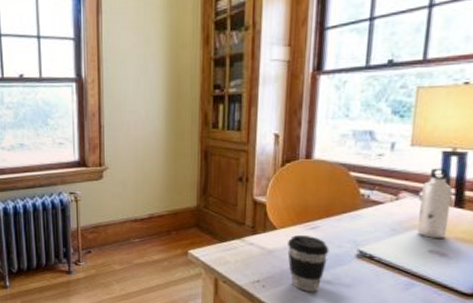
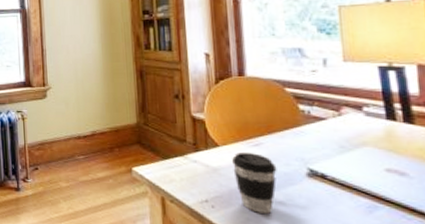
water bottle: present [417,168,453,239] -> none [364,83,402,157]

